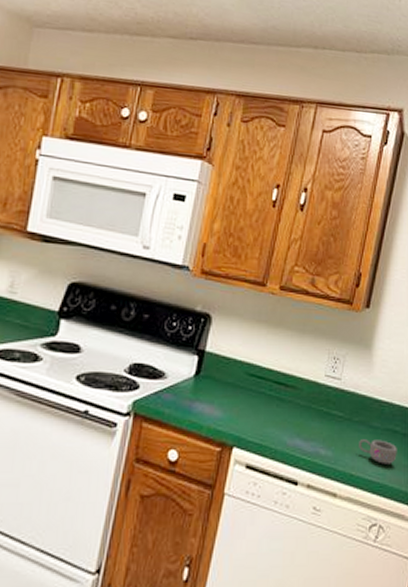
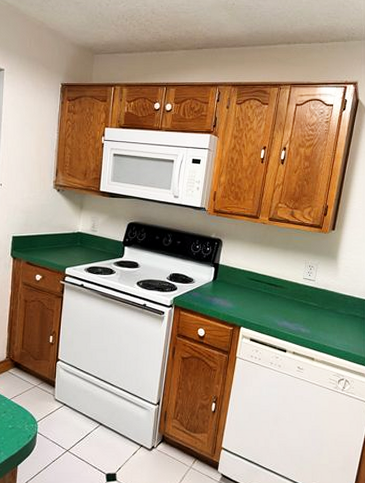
mug: present [359,439,397,464] -> none [329,322,358,339]

